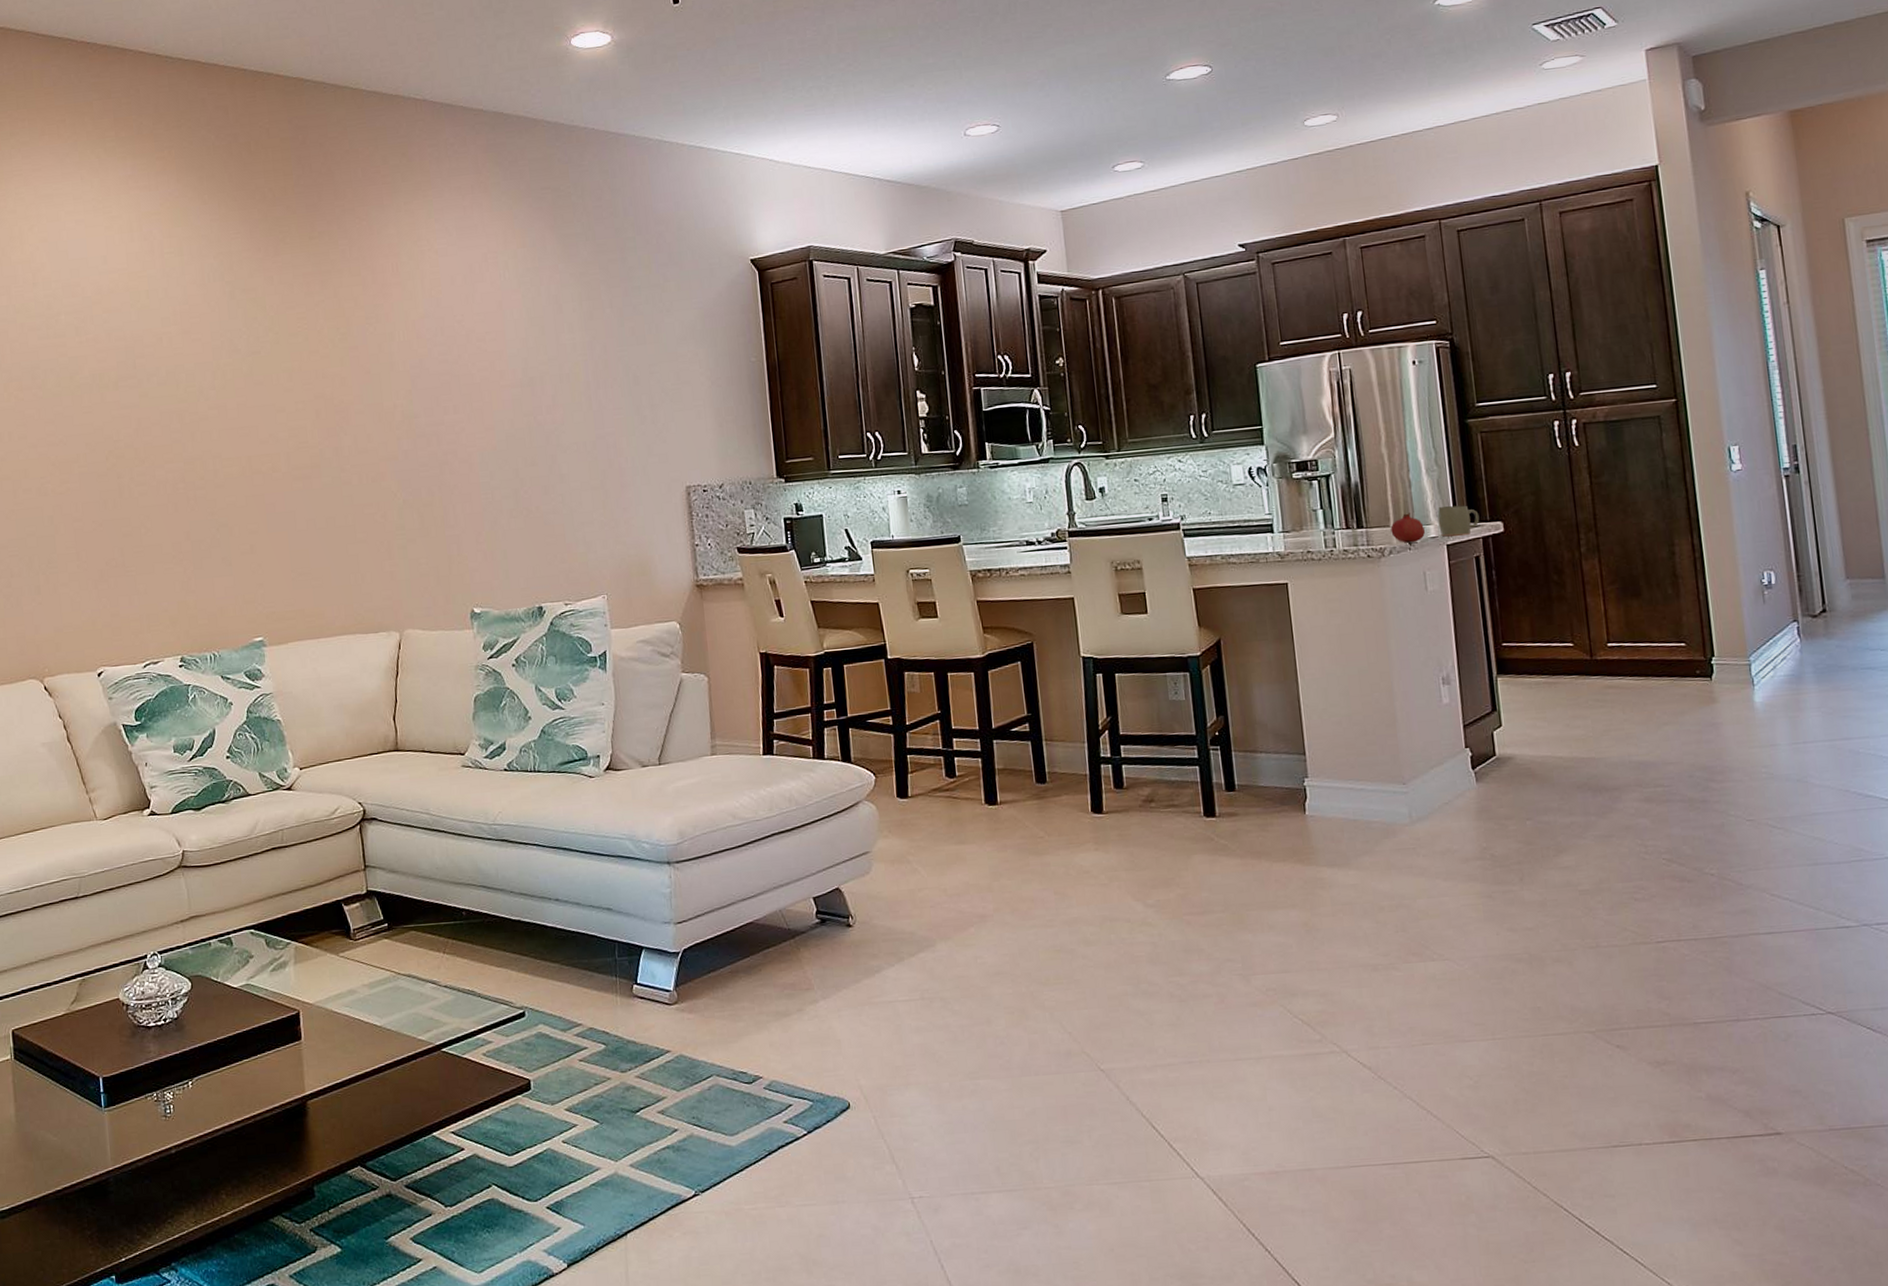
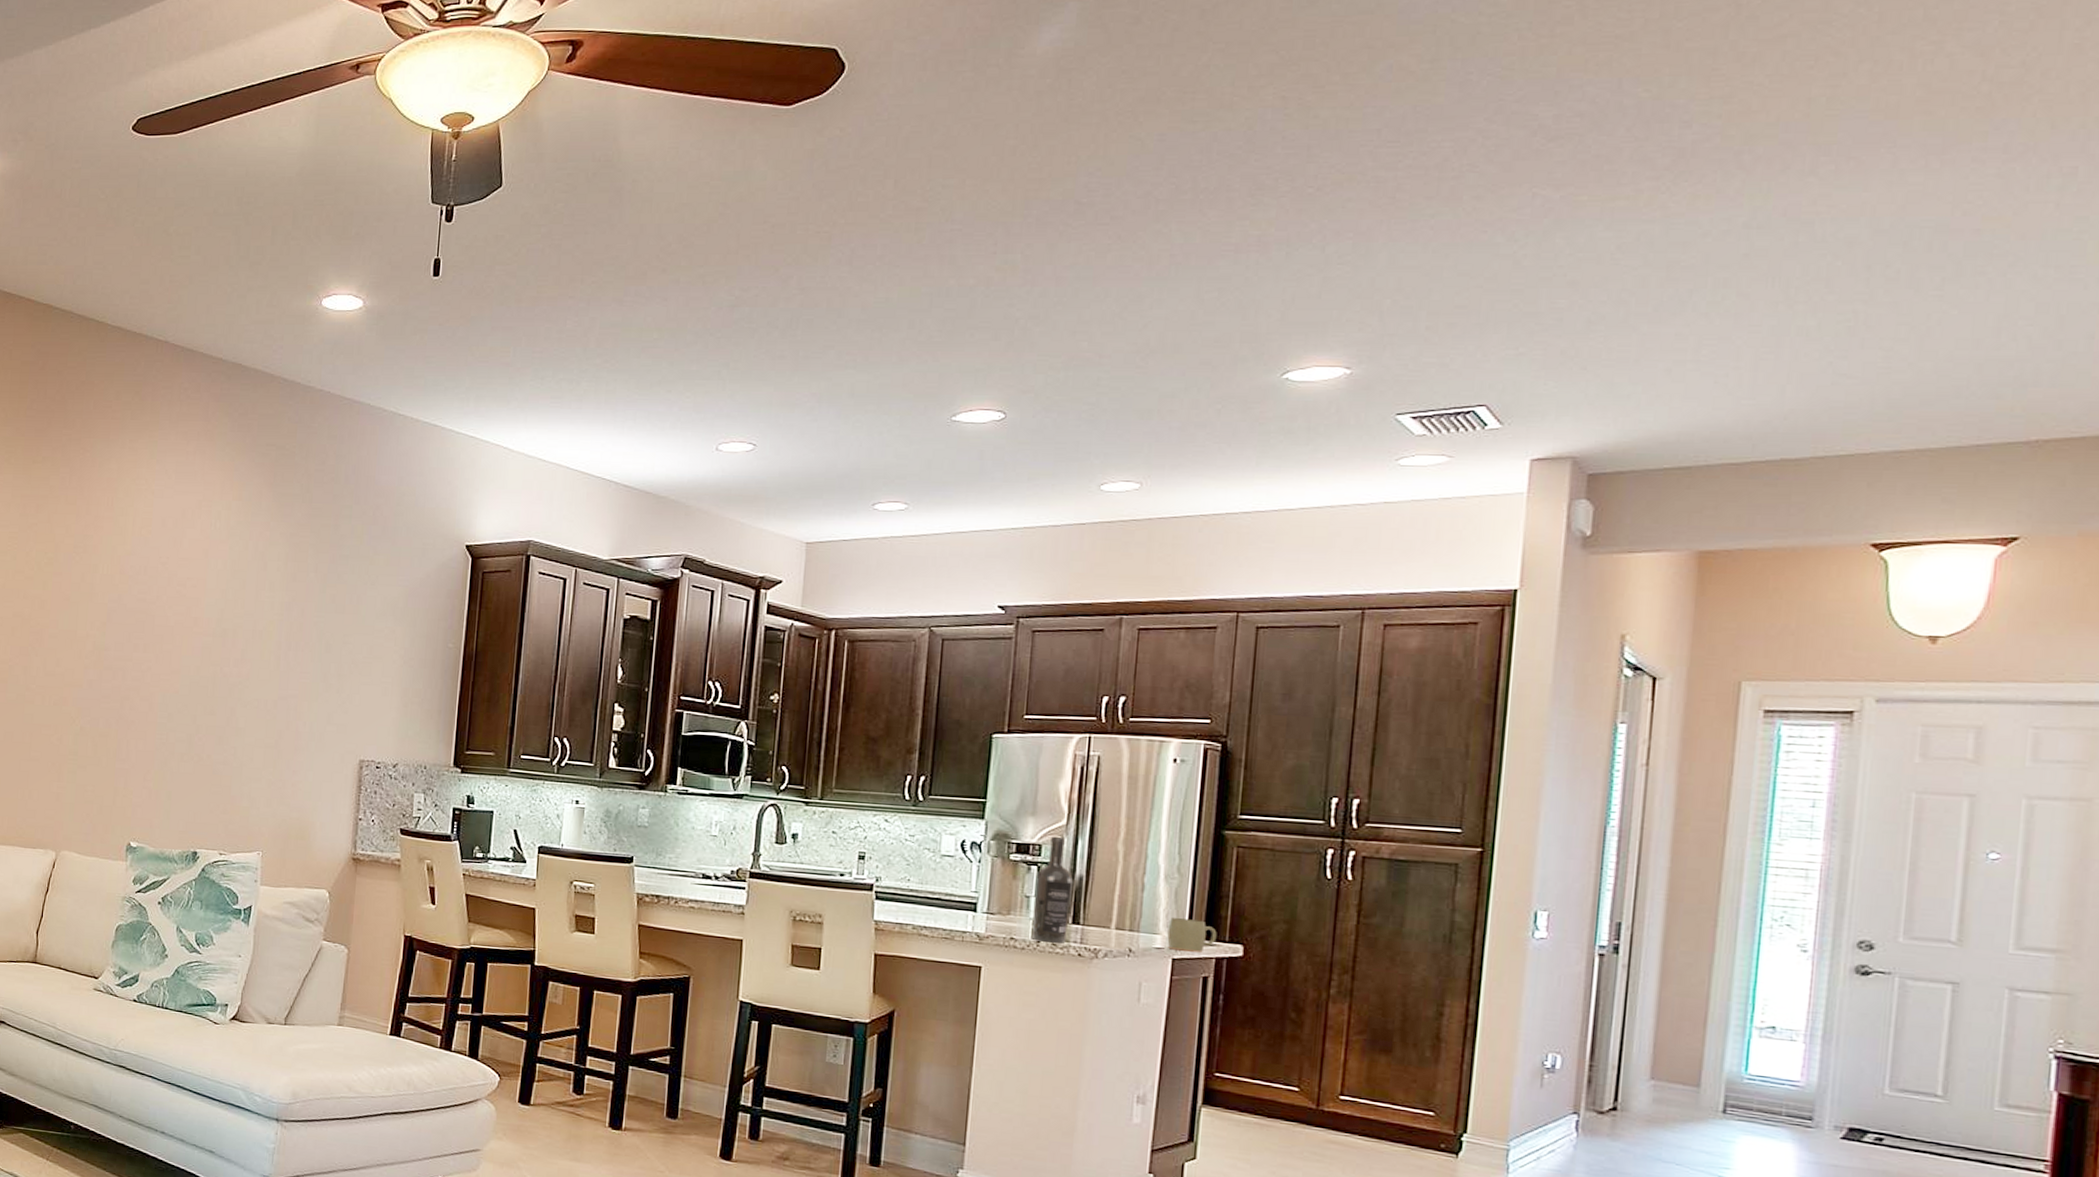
wine bottle: none [1318,450,1355,551] -> present [1031,837,1074,945]
fruit: present [1390,513,1425,543] -> none [1110,917,1150,950]

